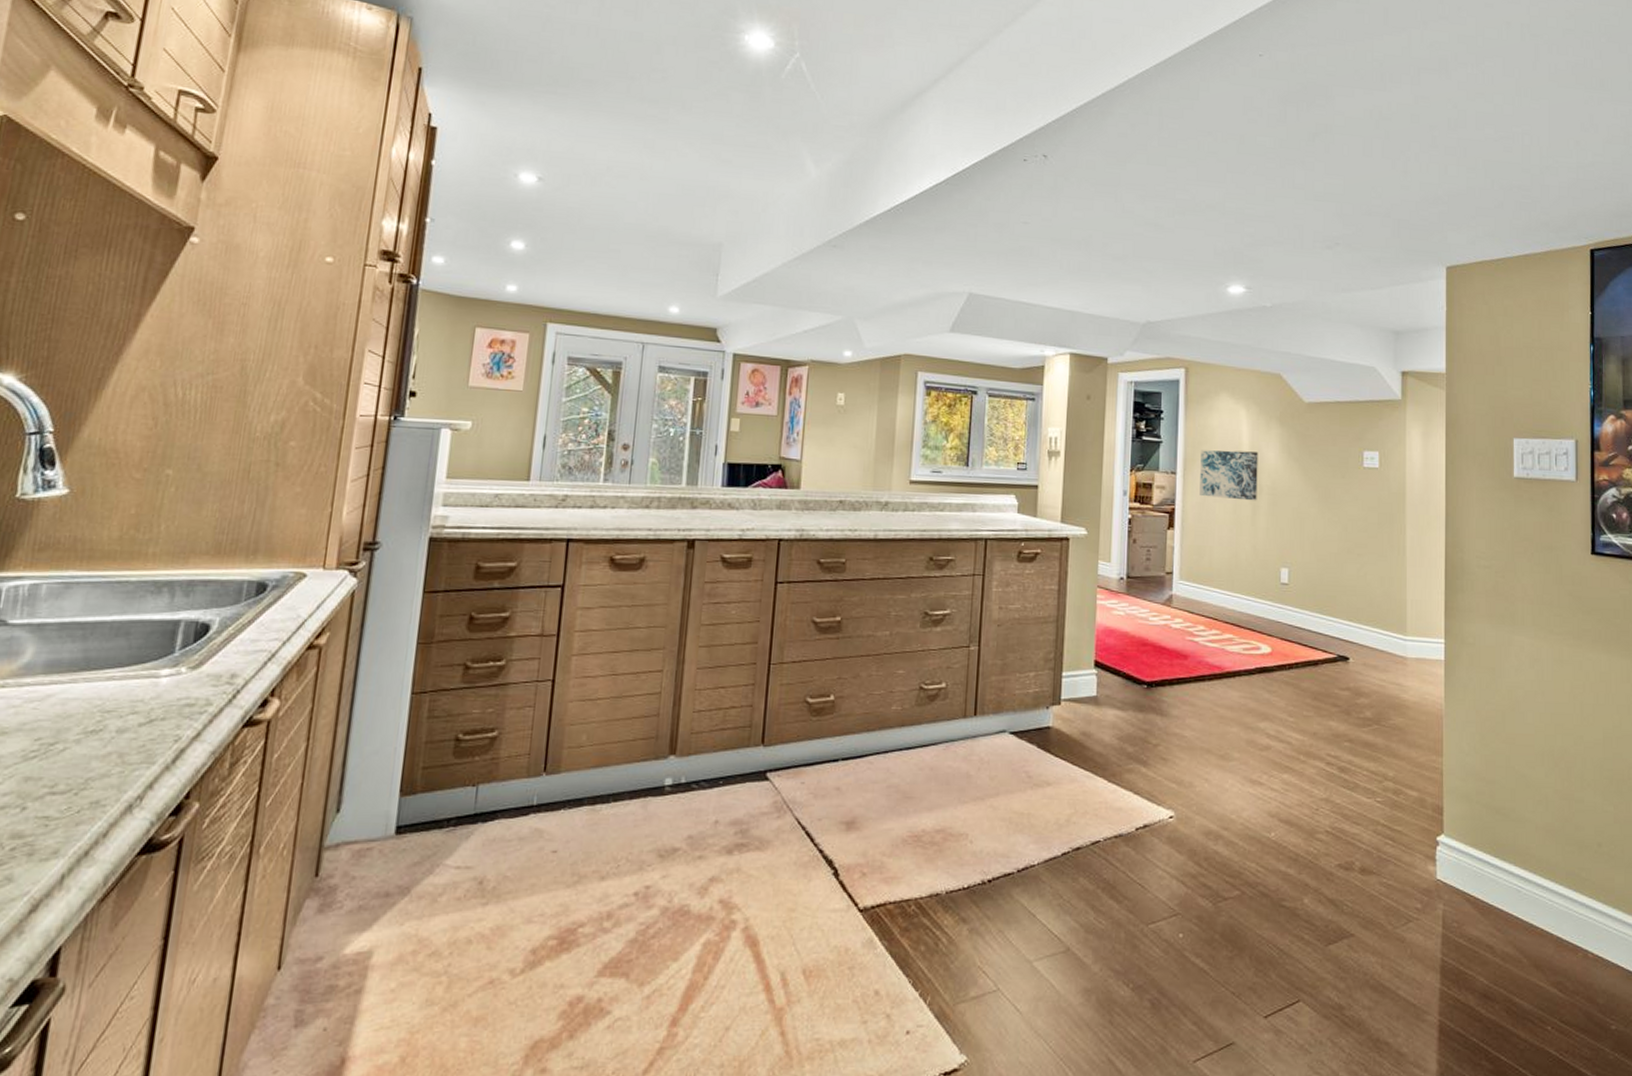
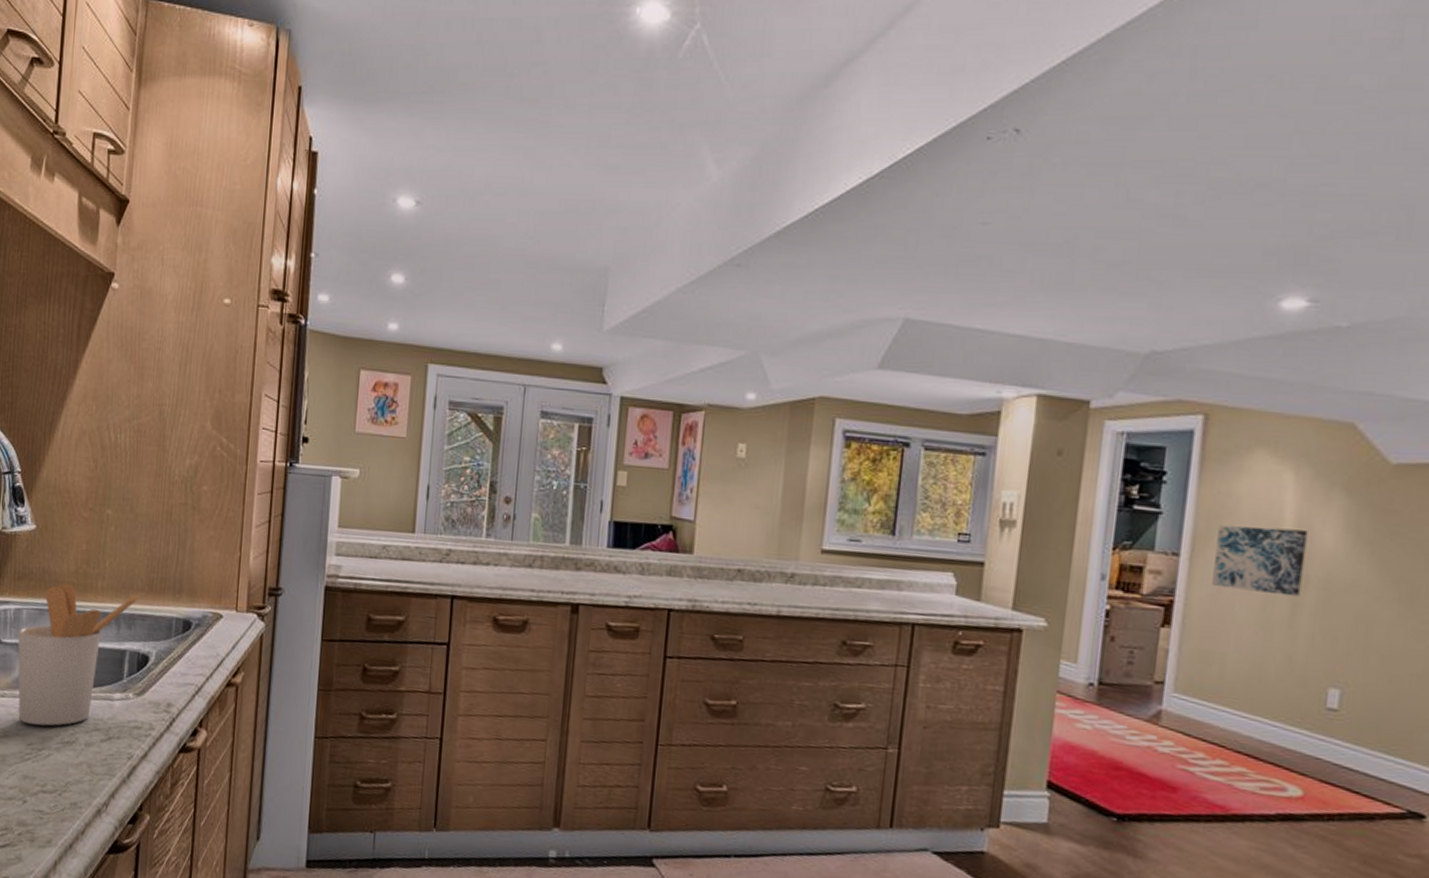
utensil holder: none [24,552,203,717] -> present [17,583,140,726]

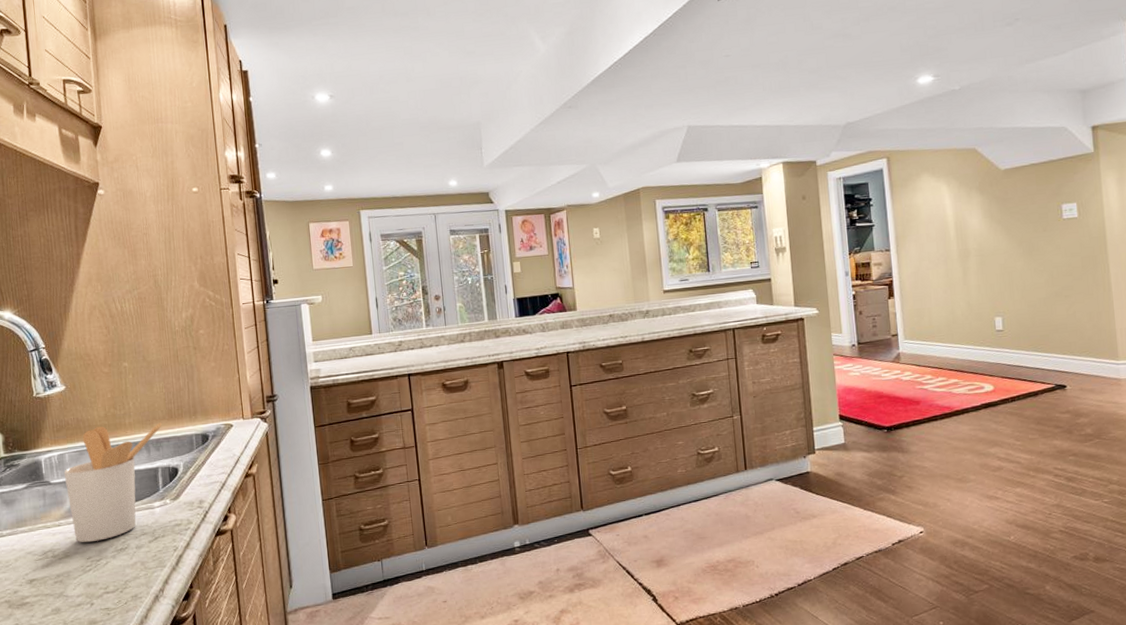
wall art: present [1212,525,1308,597] -> none [910,221,966,267]

